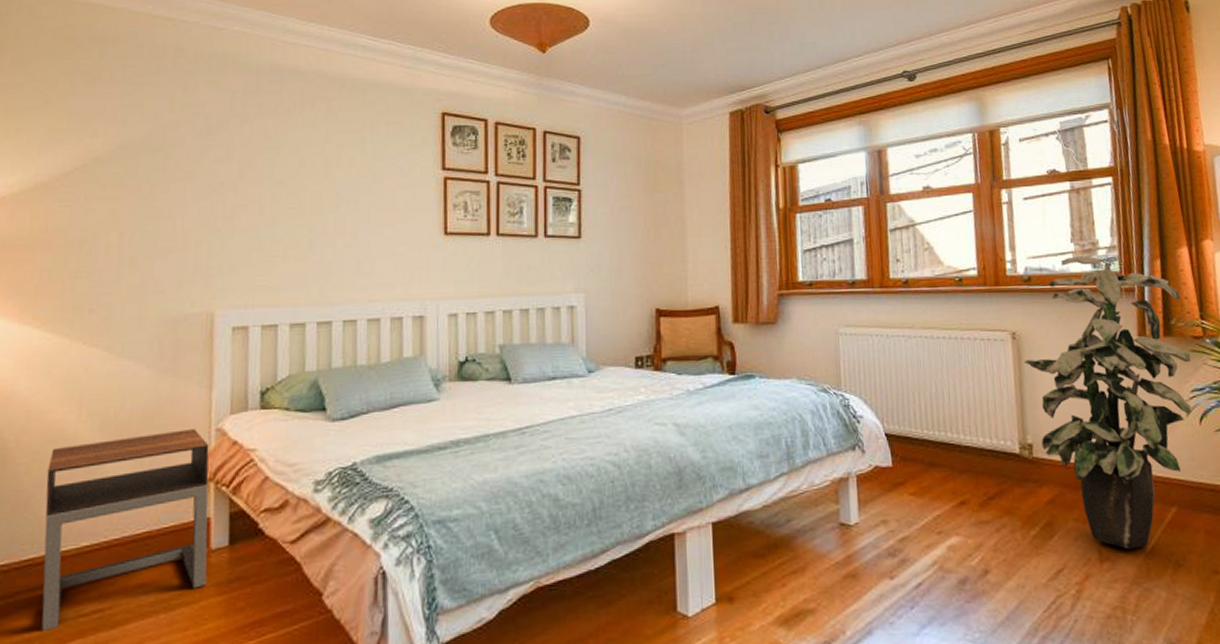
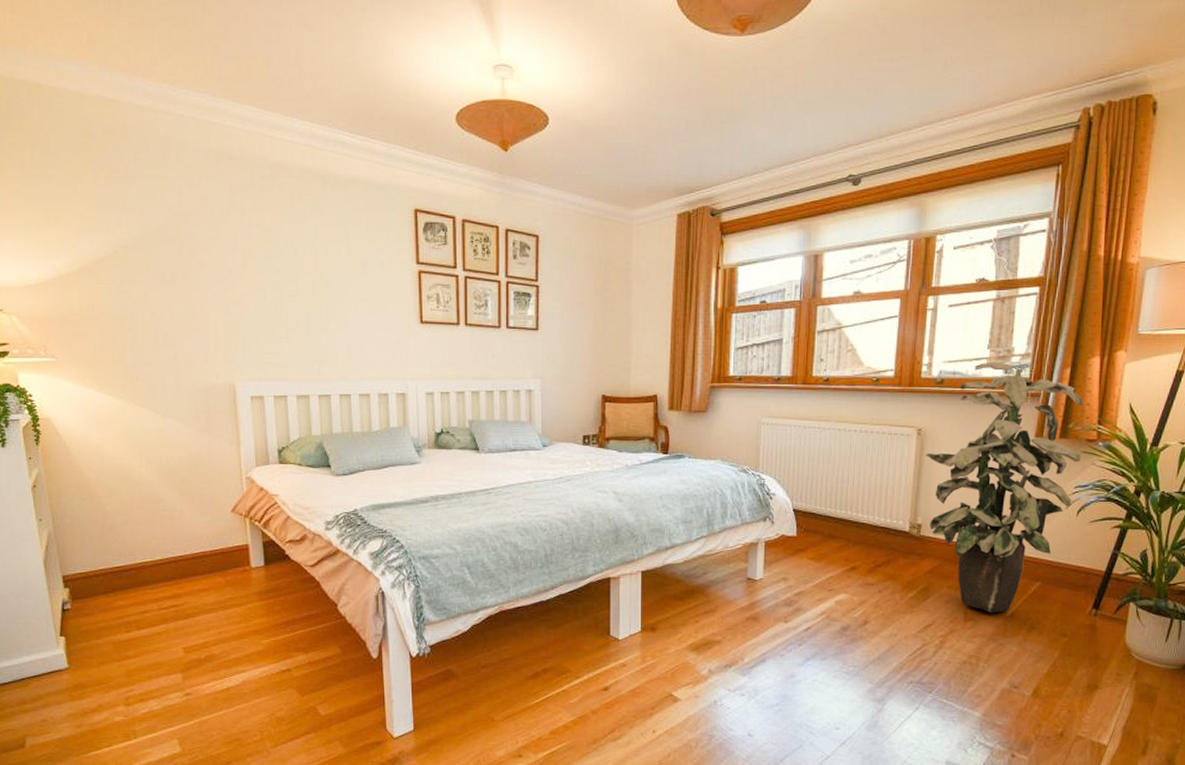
nightstand: present [41,429,209,631] -> none [123,477,251,617]

